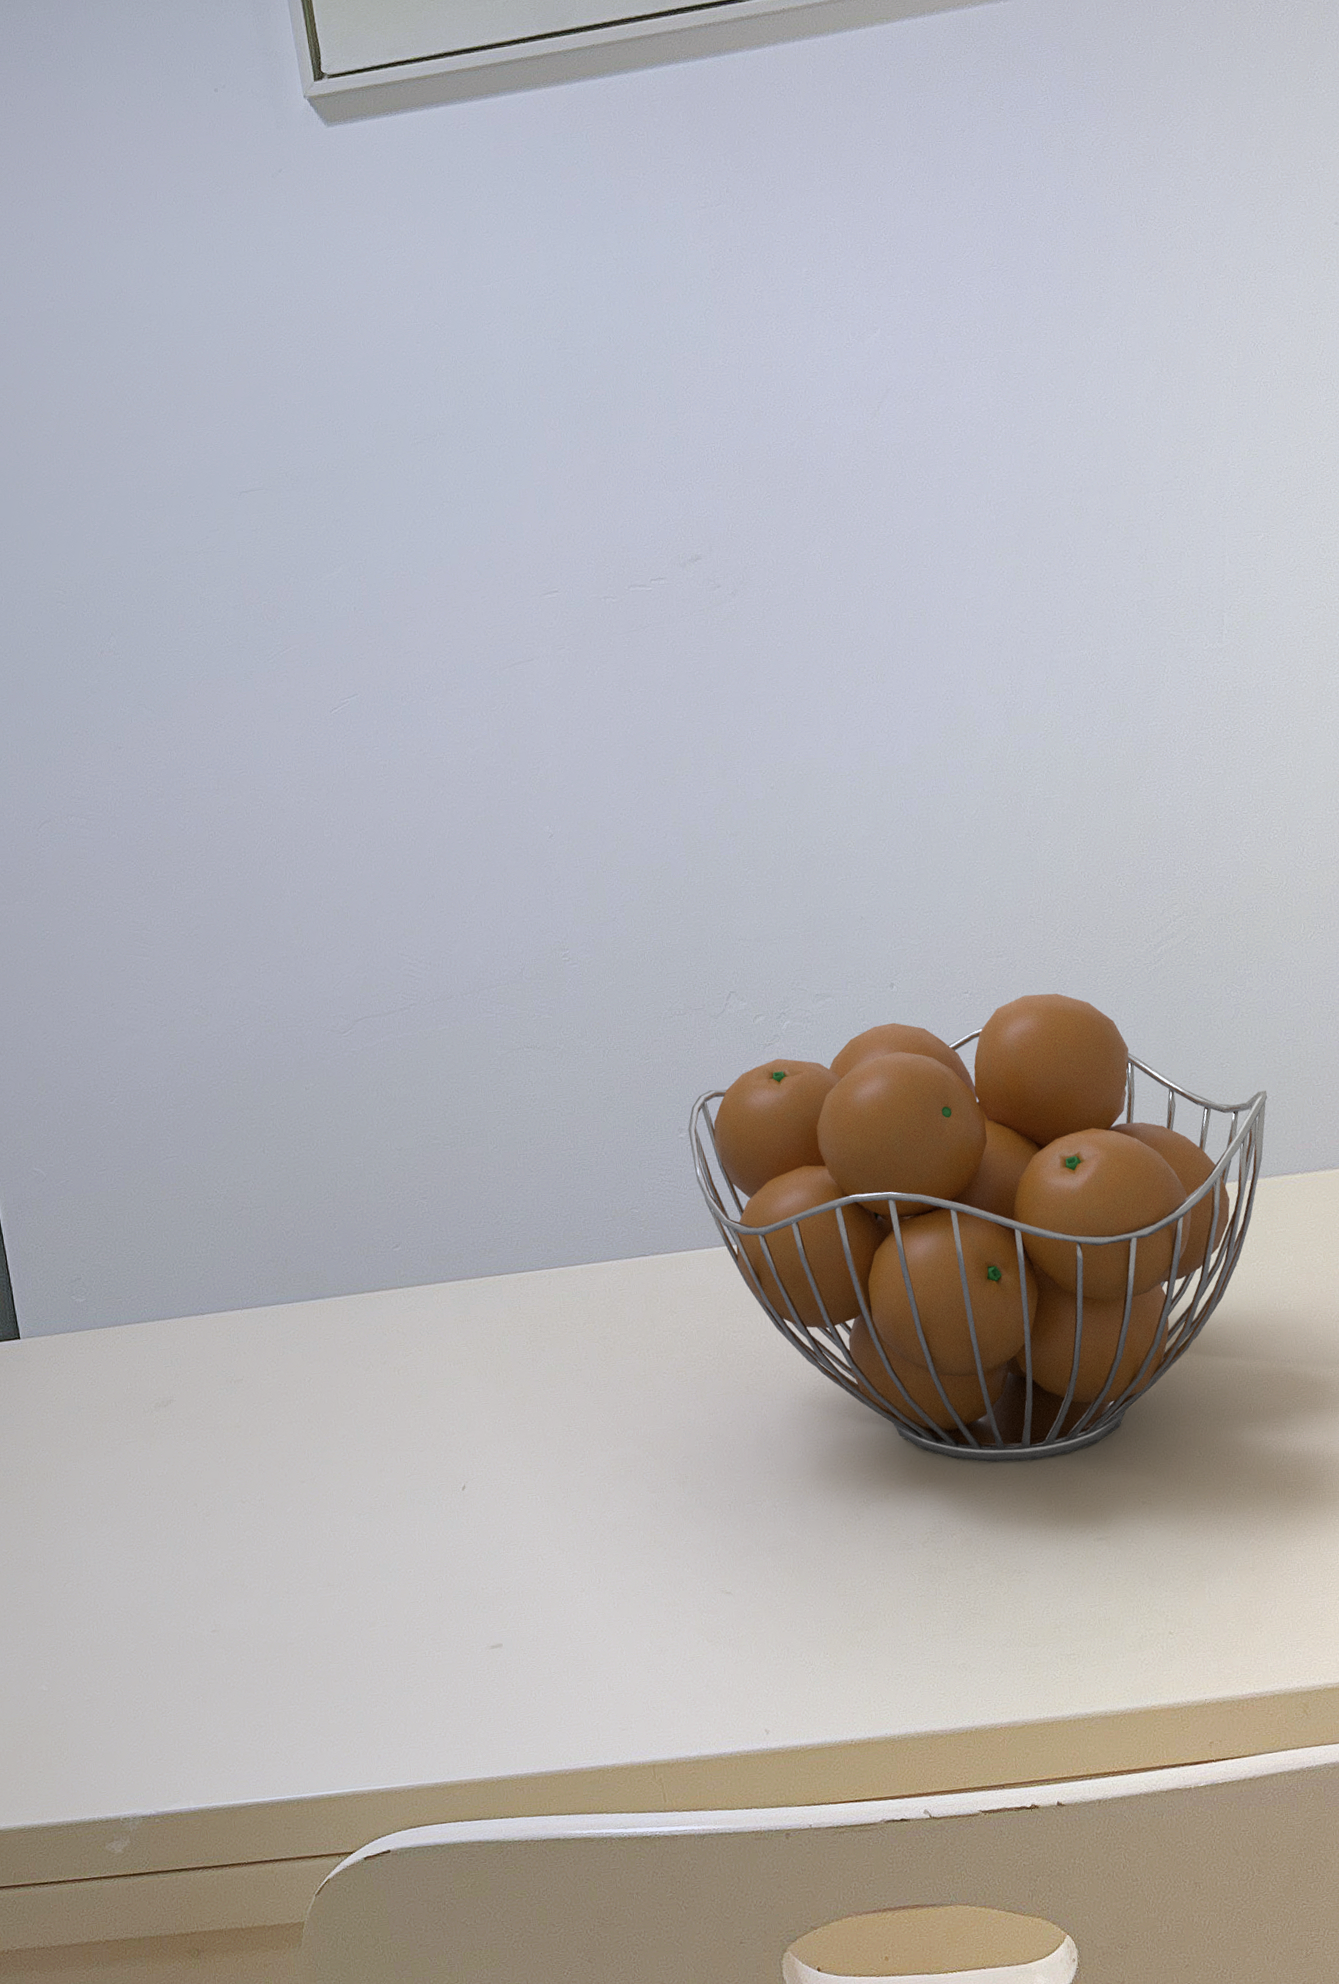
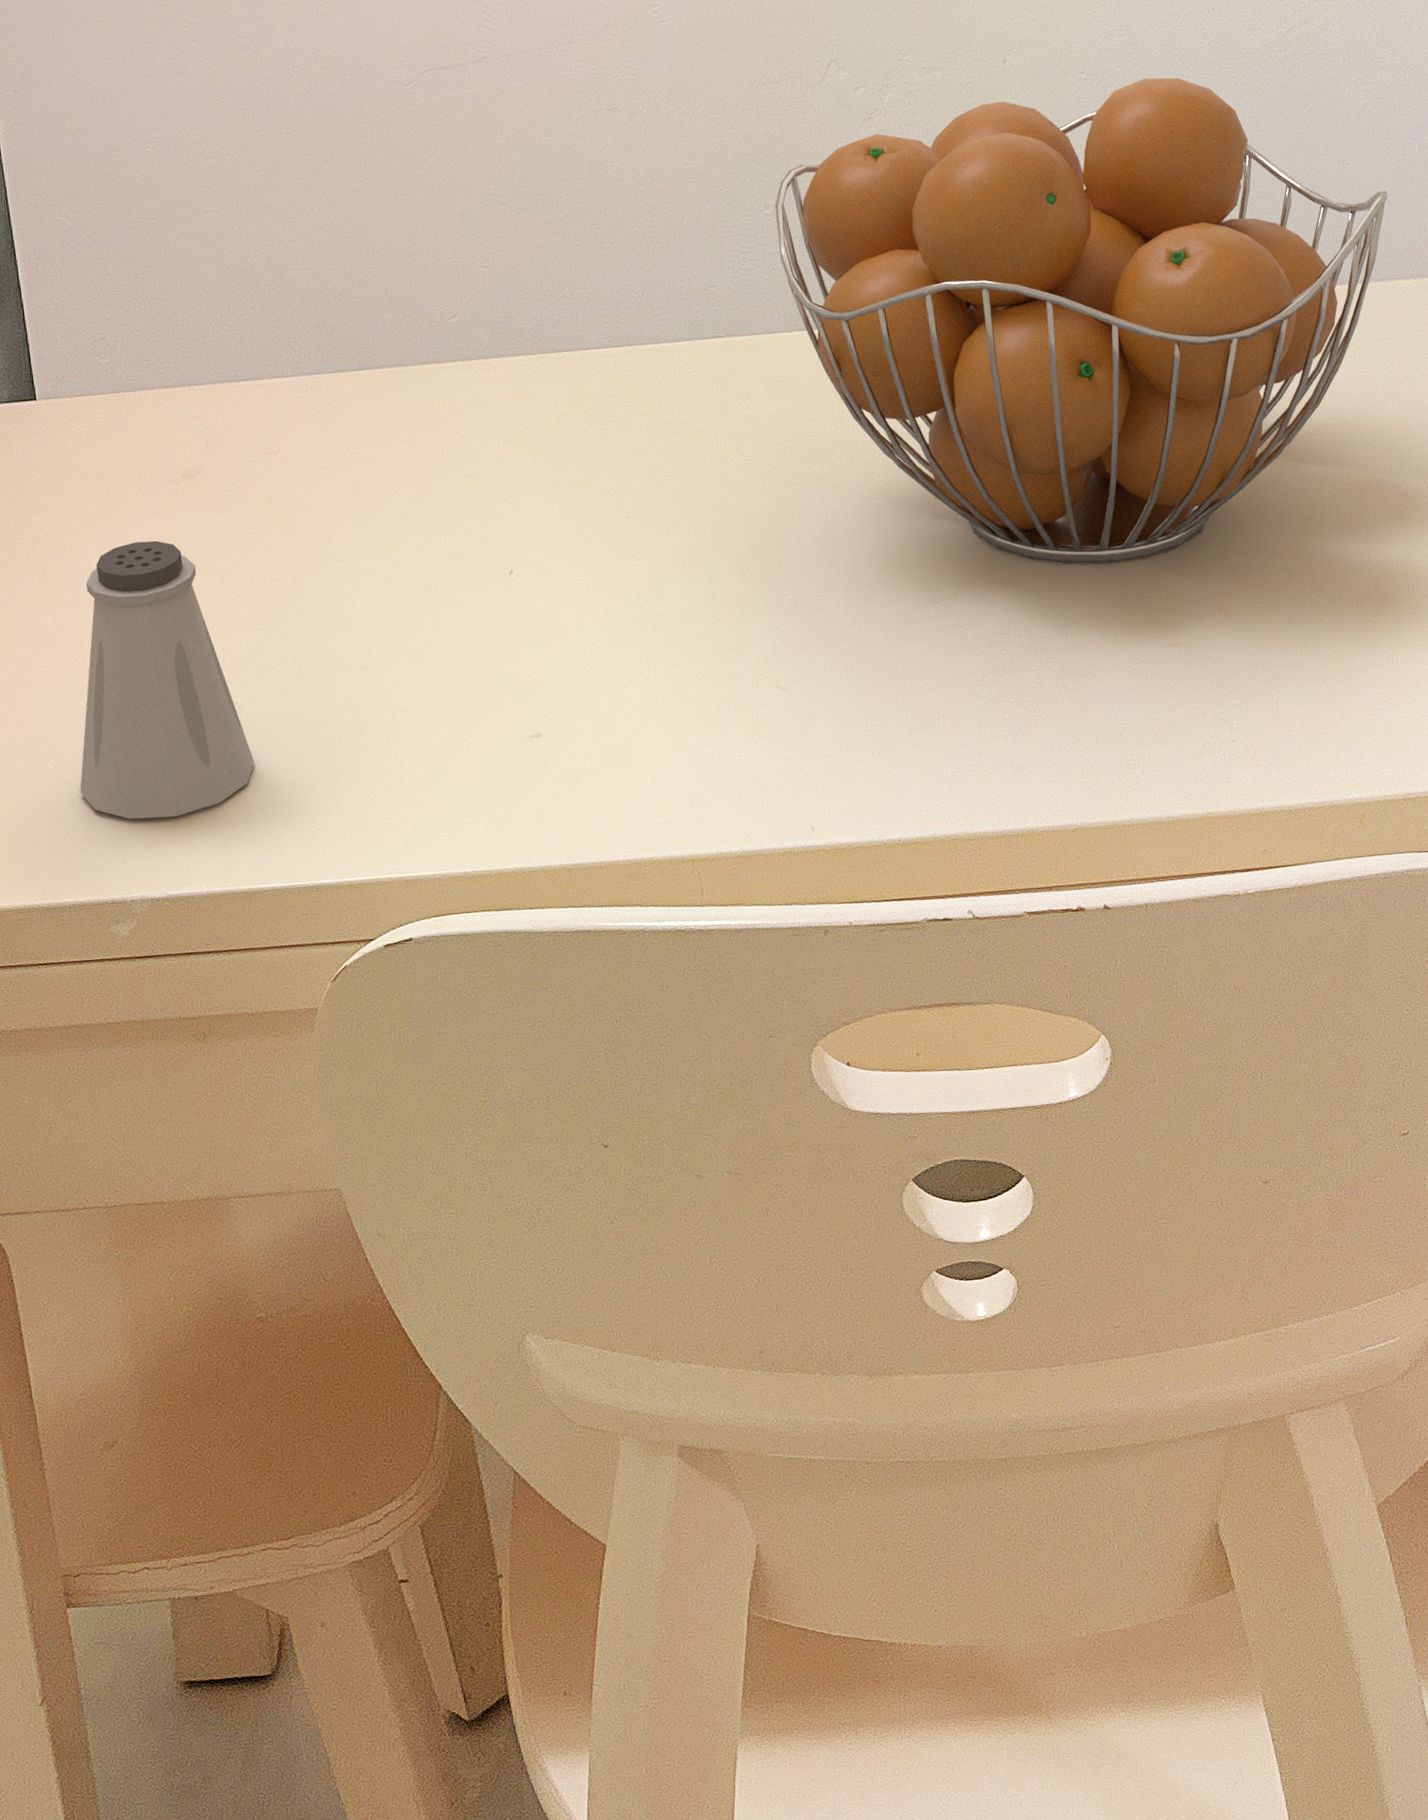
saltshaker: none [71,1467,233,1738] -> present [80,540,254,819]

